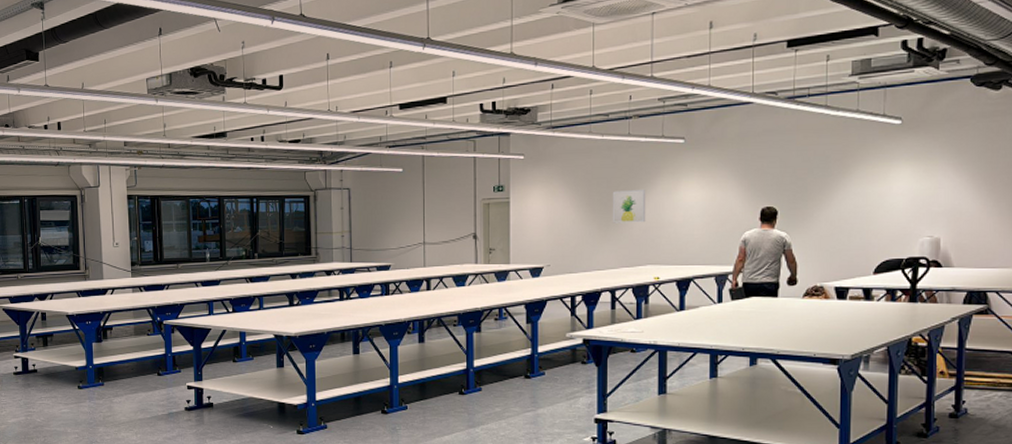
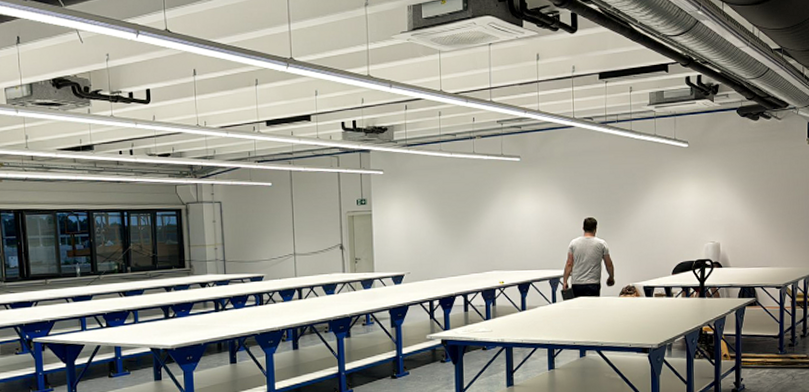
wall art: present [612,189,646,223] -> none [461,202,490,234]

